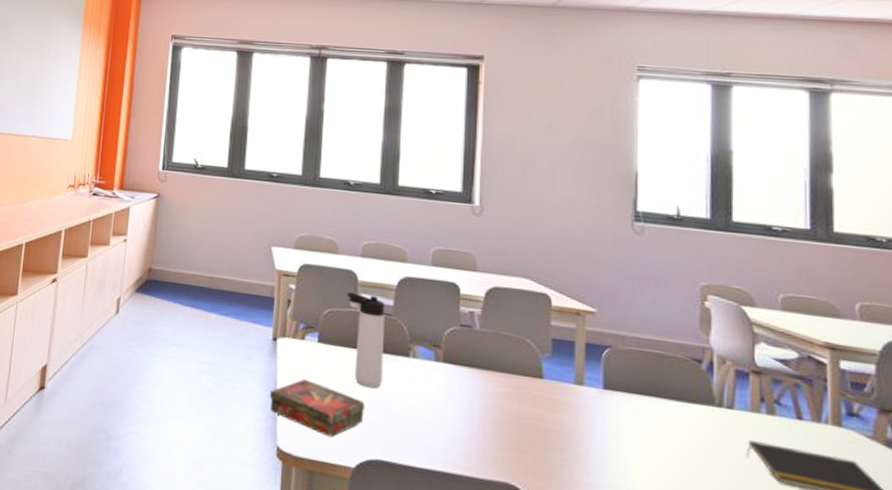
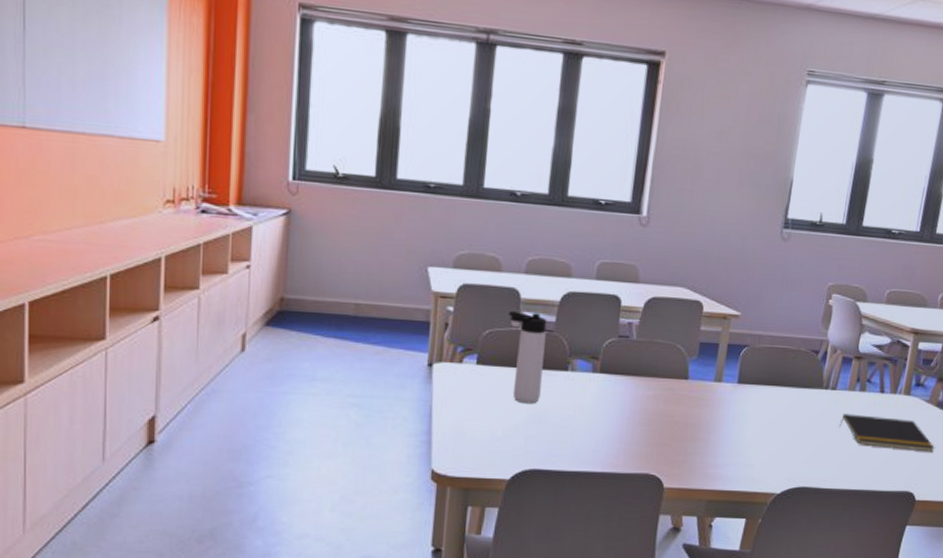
book: present [270,379,365,438] -> none [425,402,522,455]

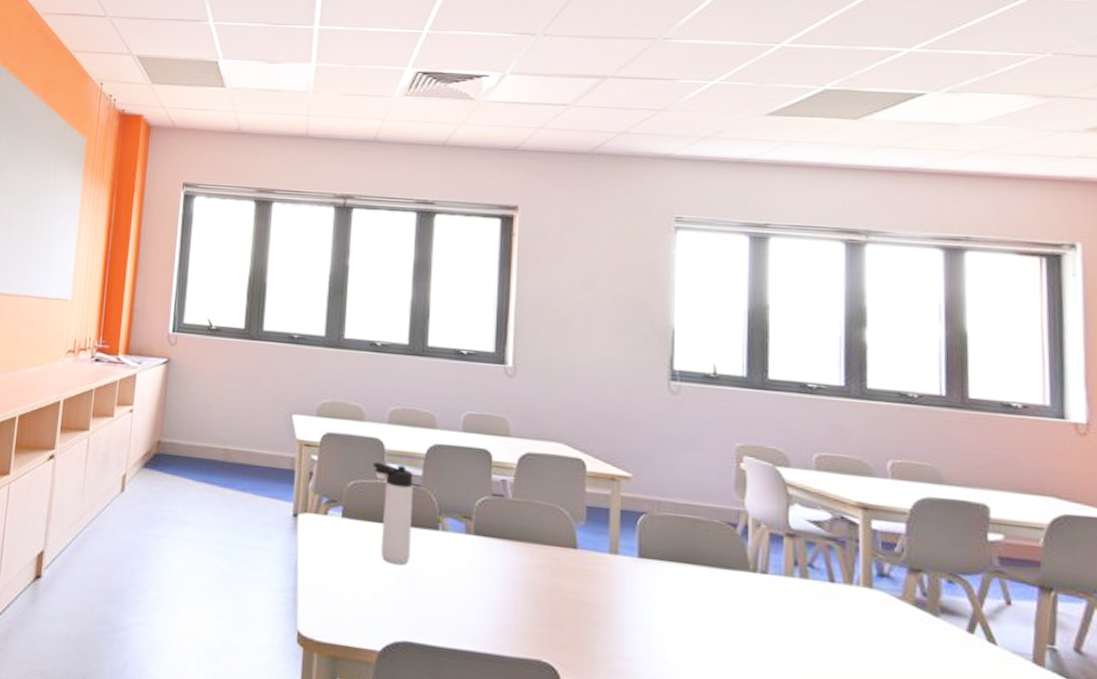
notepad: present [838,414,935,452] -> none [779,606,924,669]

